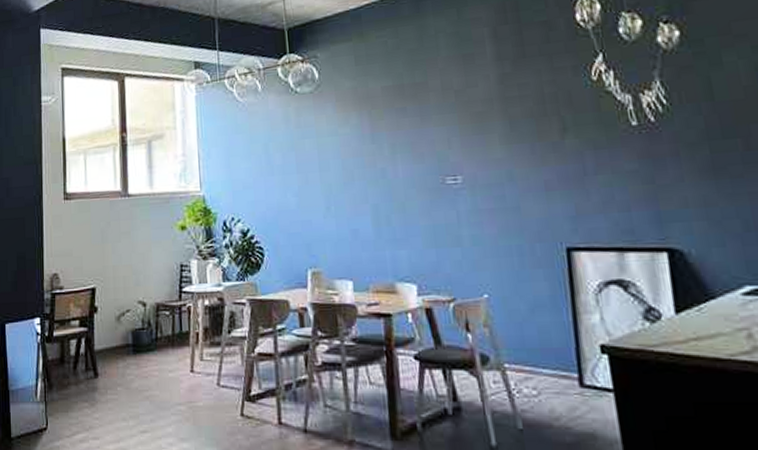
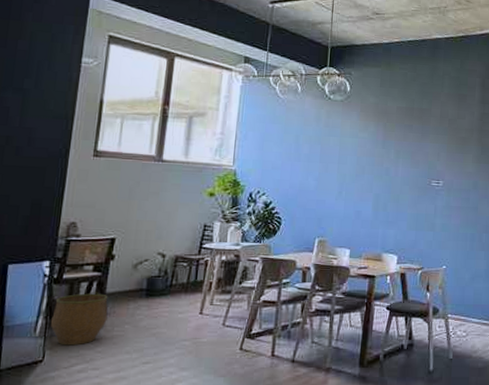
basket: none [48,350,100,411] -> present [50,292,108,346]

